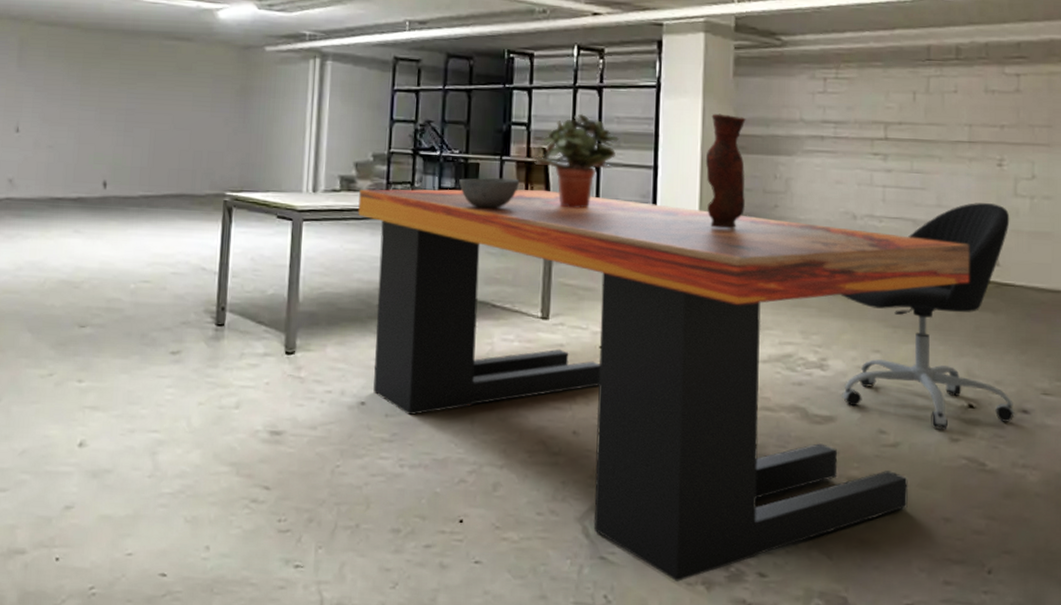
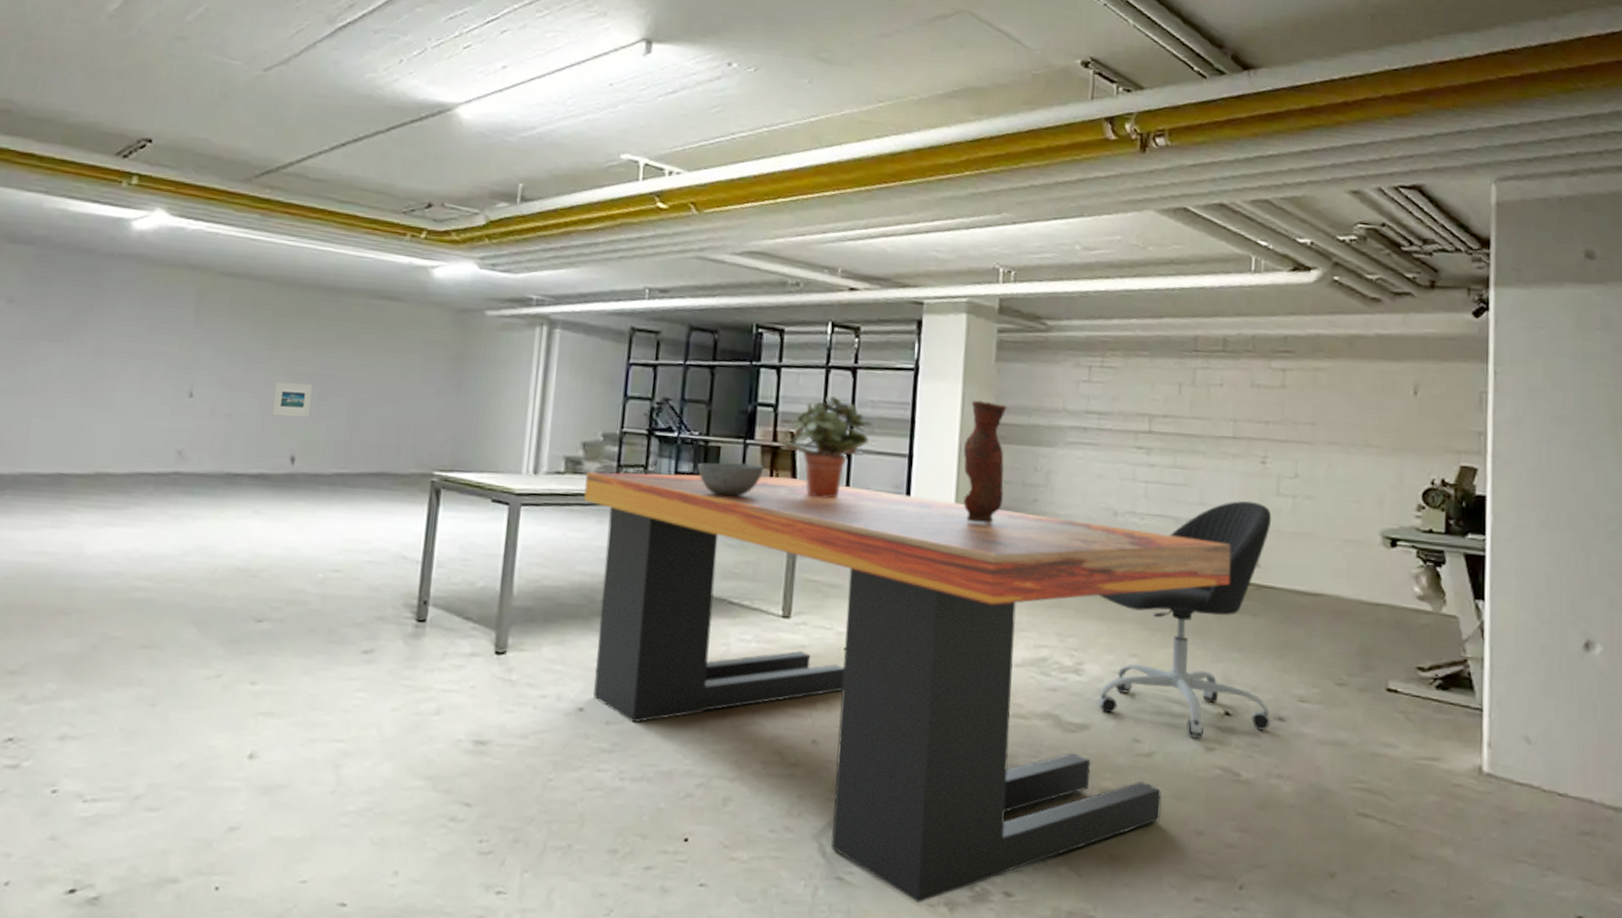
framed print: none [86,116,119,147] -> present [273,381,313,418]

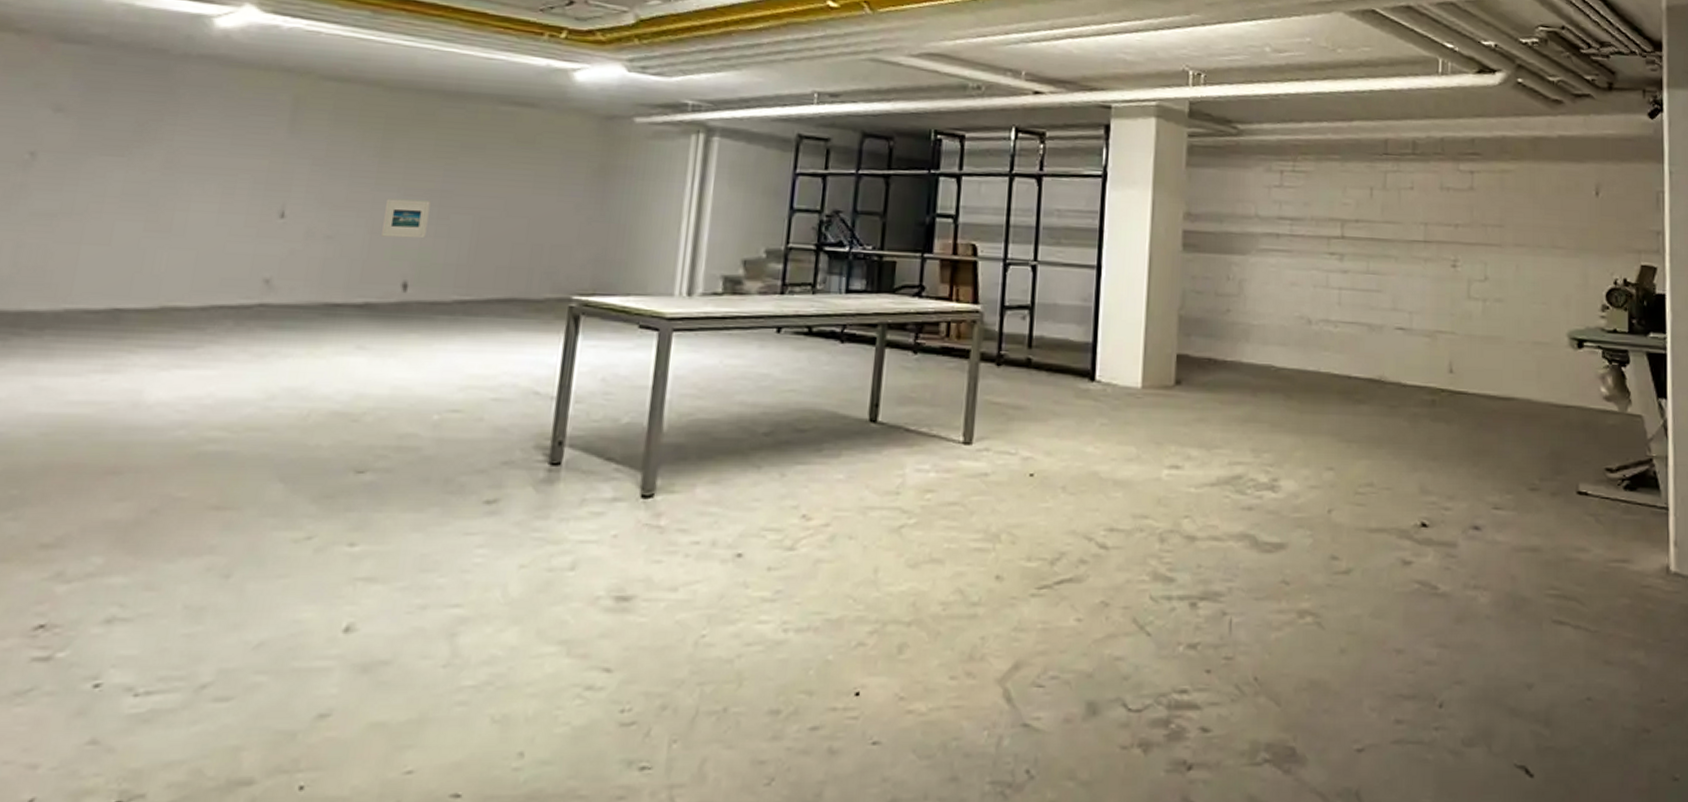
dining table: present [583,471,1232,904] -> none [744,291,1425,747]
bowl: present [697,462,765,496] -> none [871,278,944,314]
potted plant: present [779,395,874,498] -> none [959,205,1060,313]
vase: present [963,400,1007,524] -> none [1153,207,1198,336]
office chair: present [1097,501,1272,737] -> none [1293,306,1467,551]

